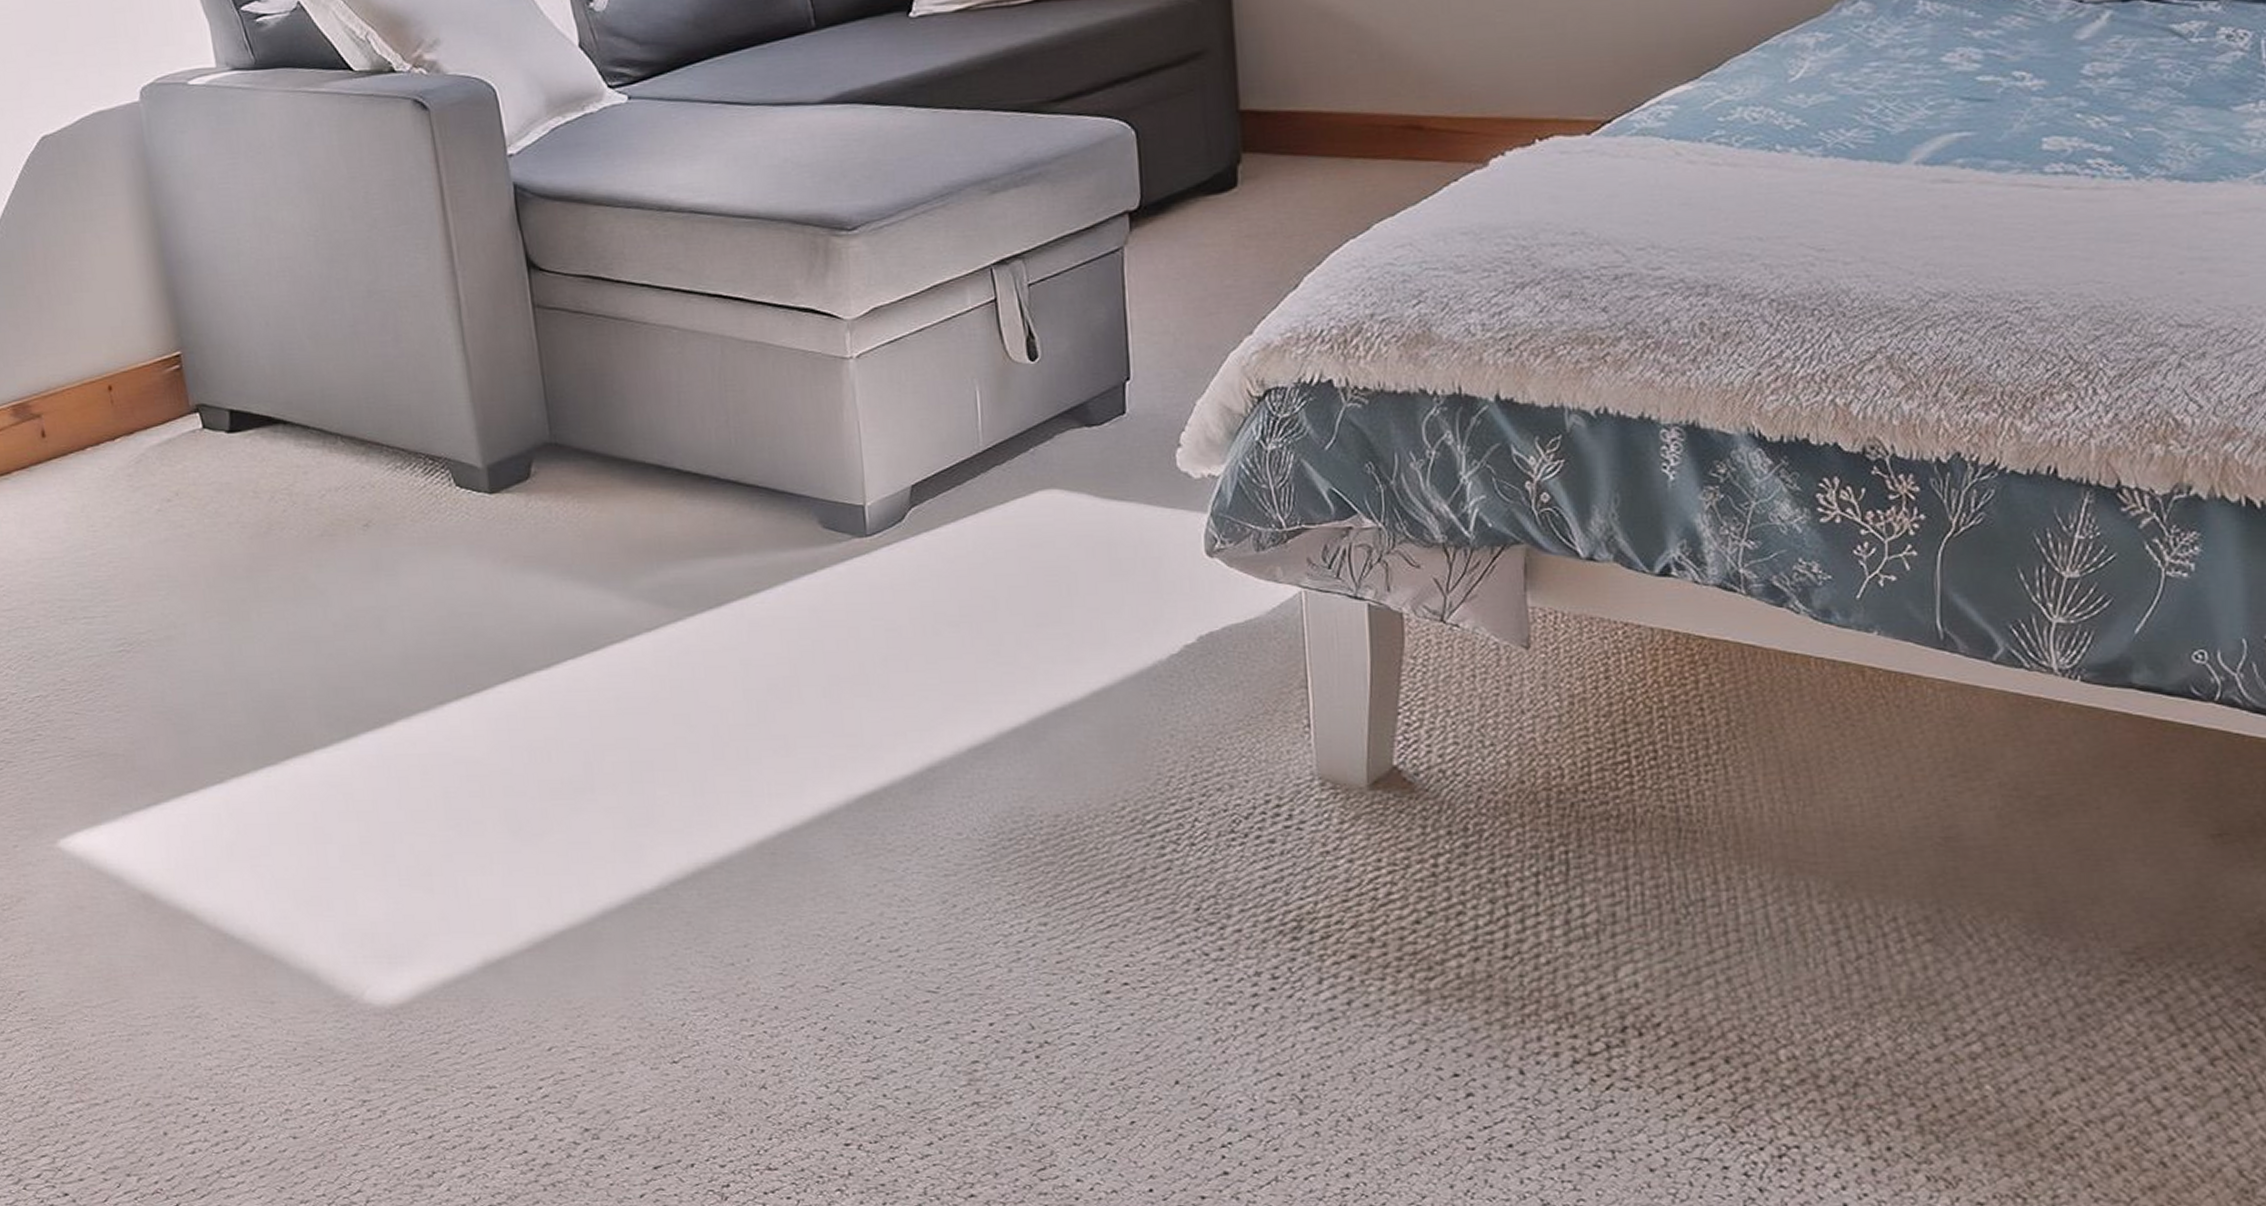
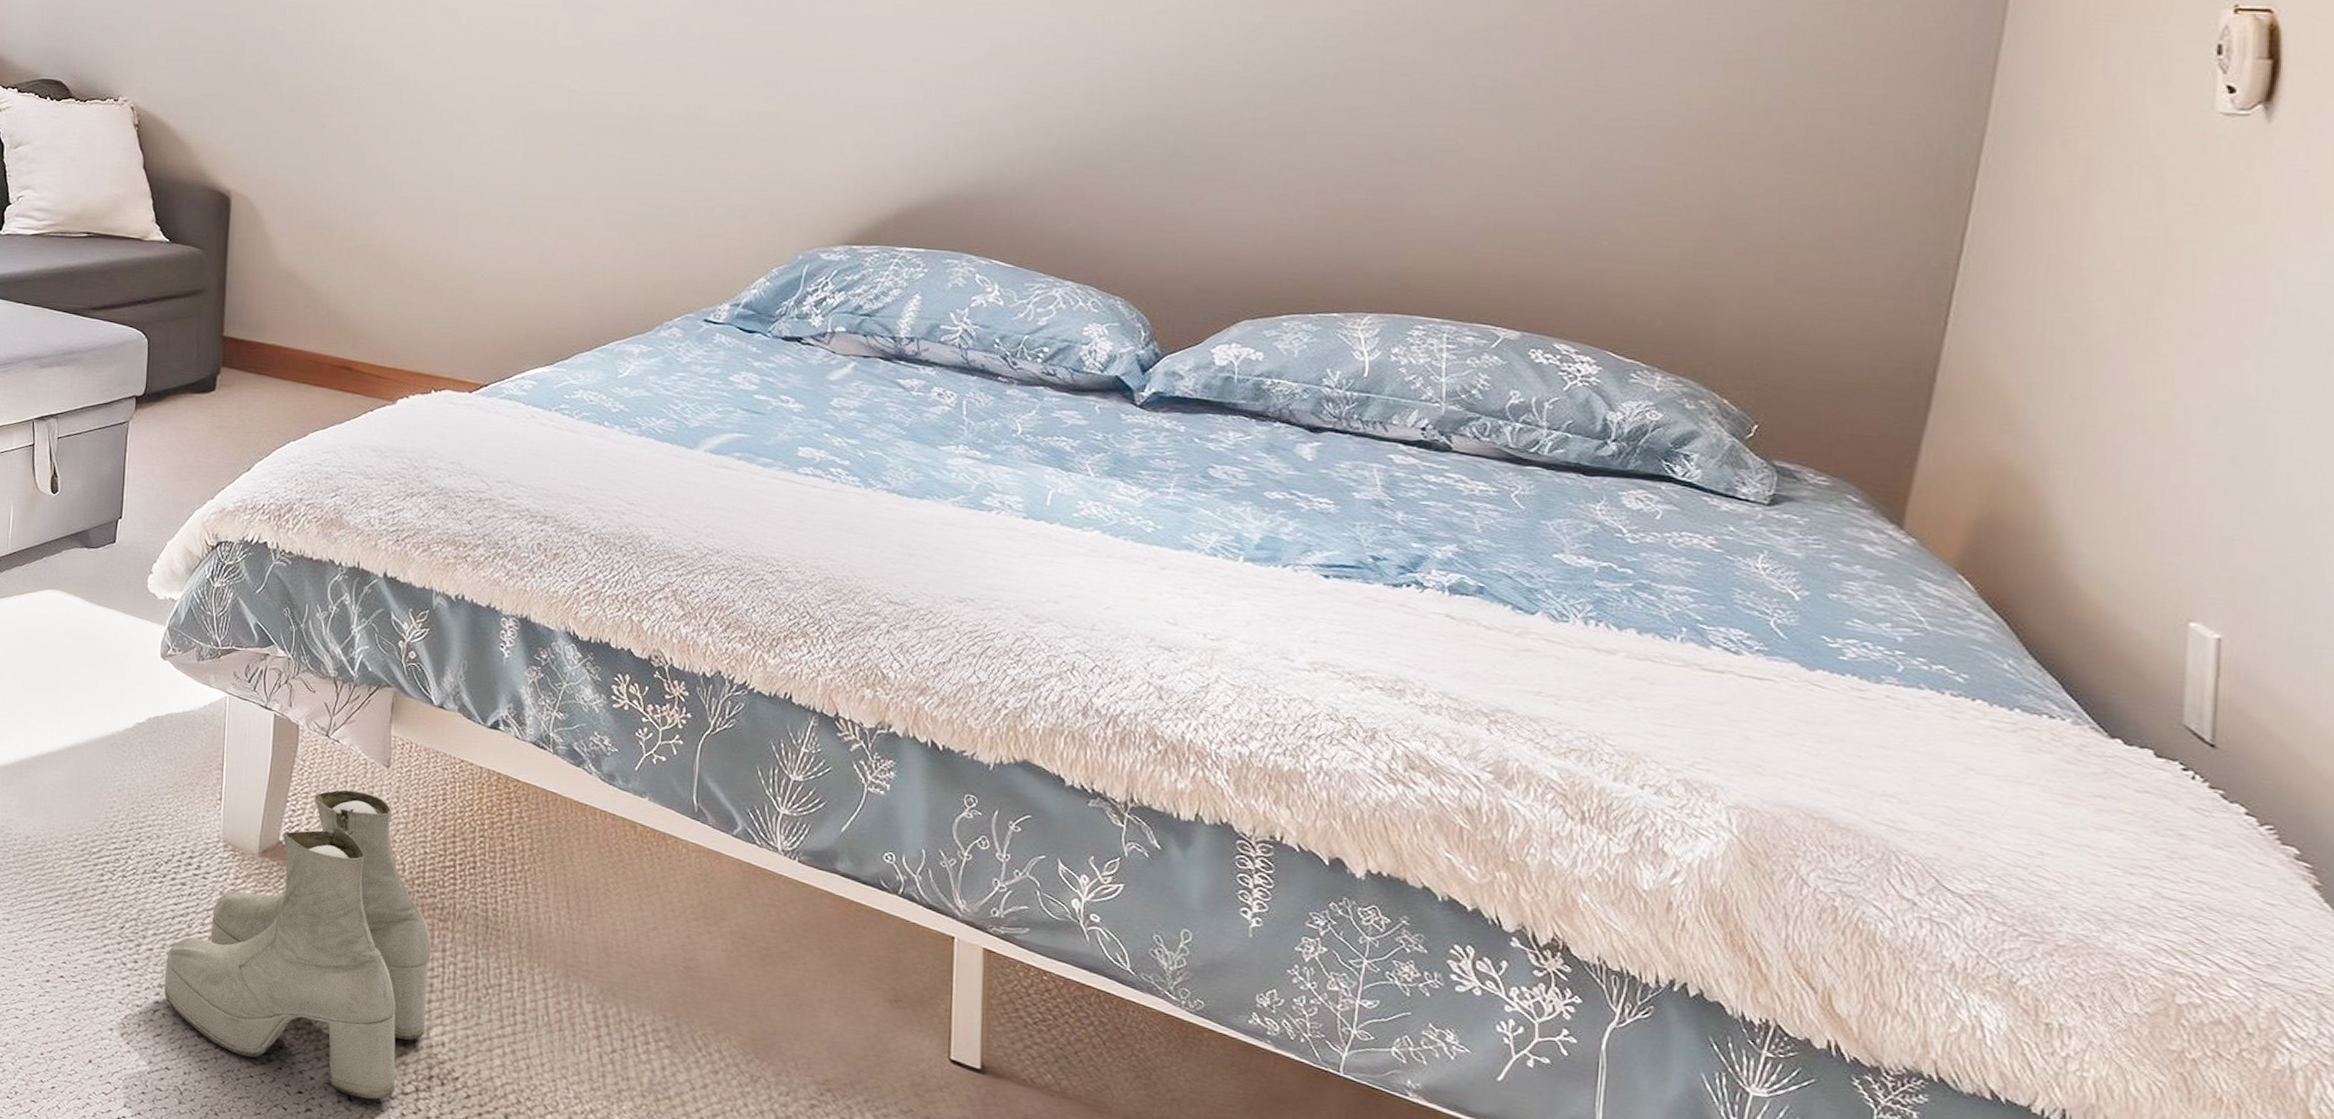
boots: none [1261,685,1610,1069] -> present [164,789,431,1100]

